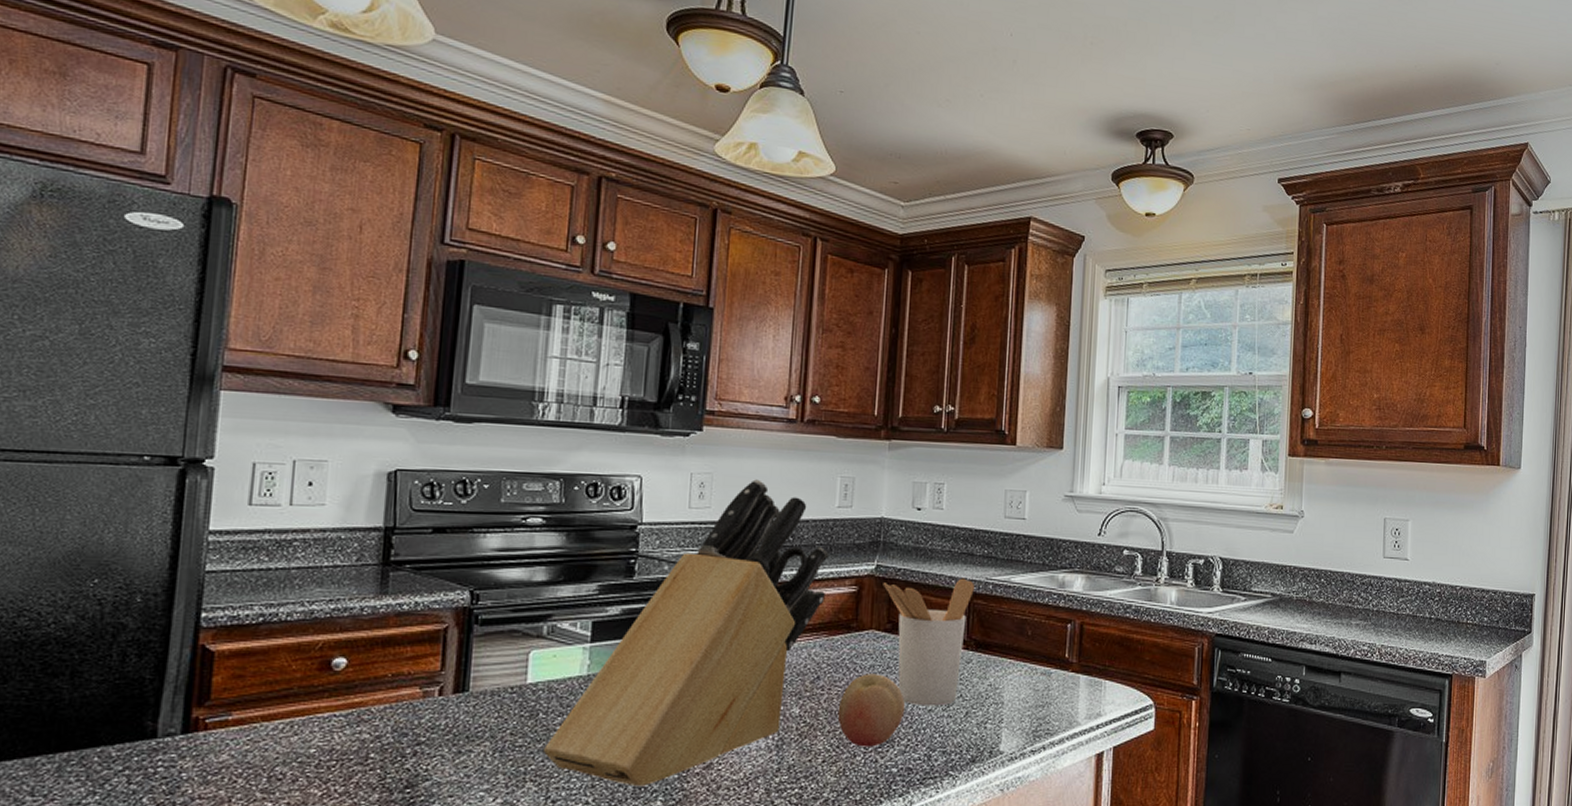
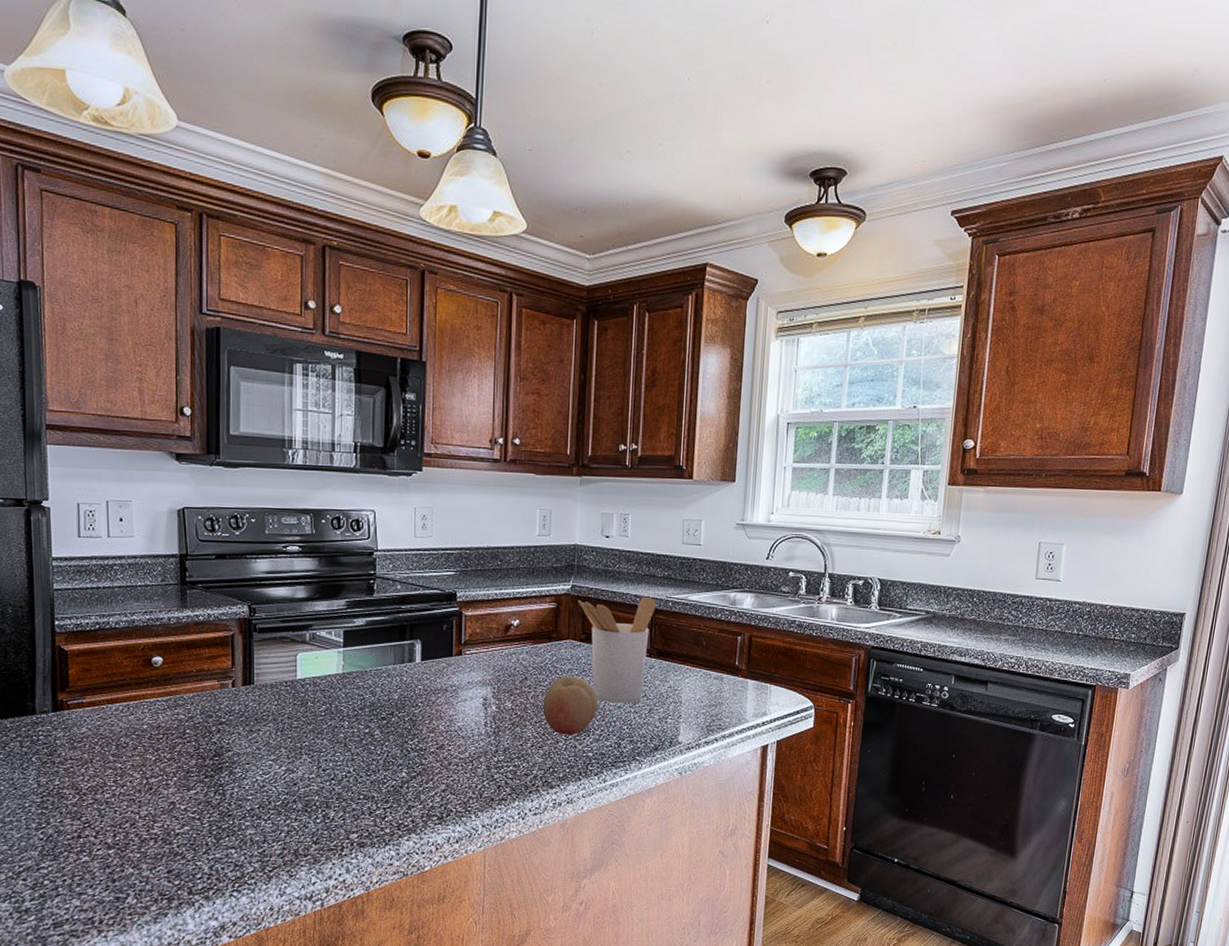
knife block: present [544,479,829,787] -> none [314,512,532,761]

